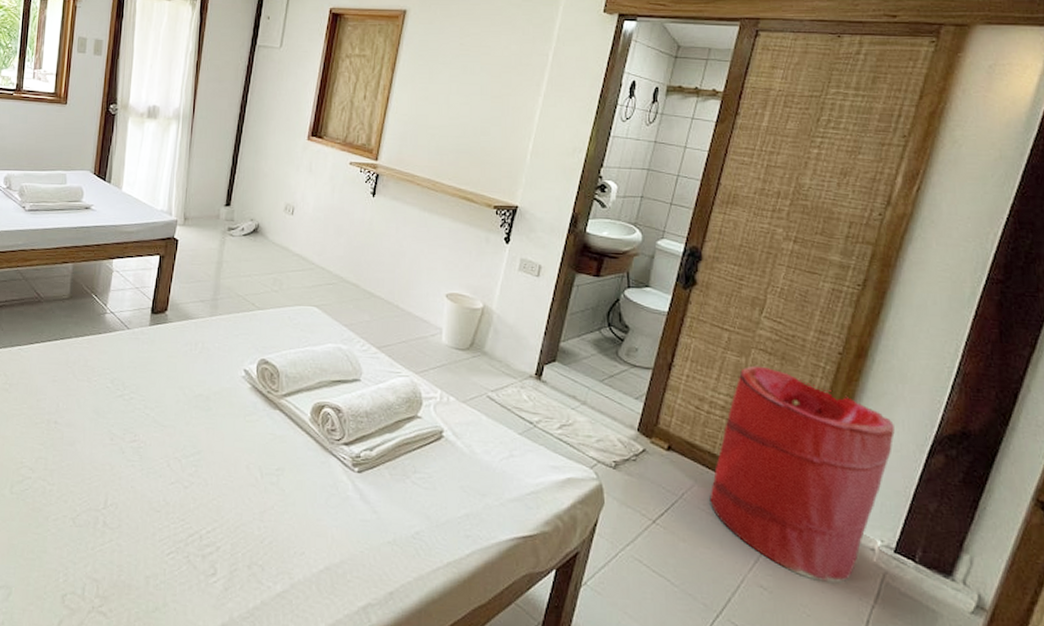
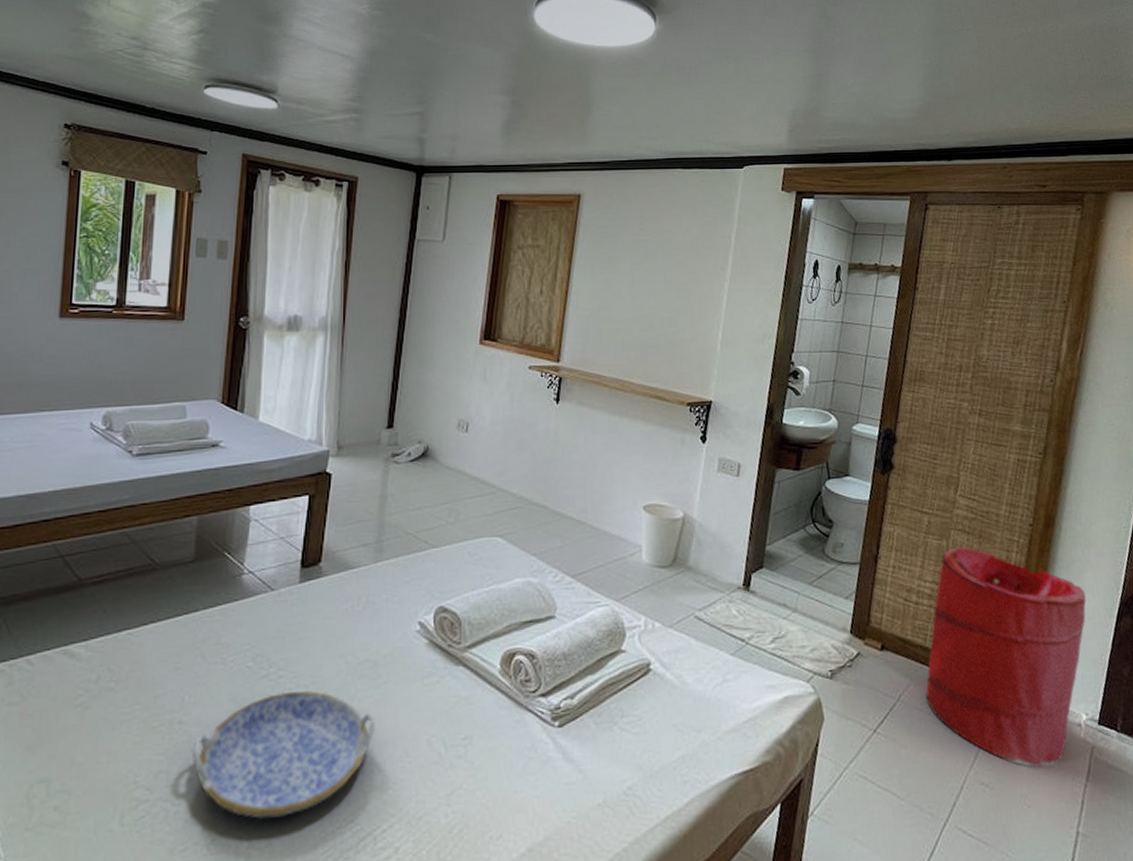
serving tray: none [63,411,205,507] -> present [191,690,375,819]

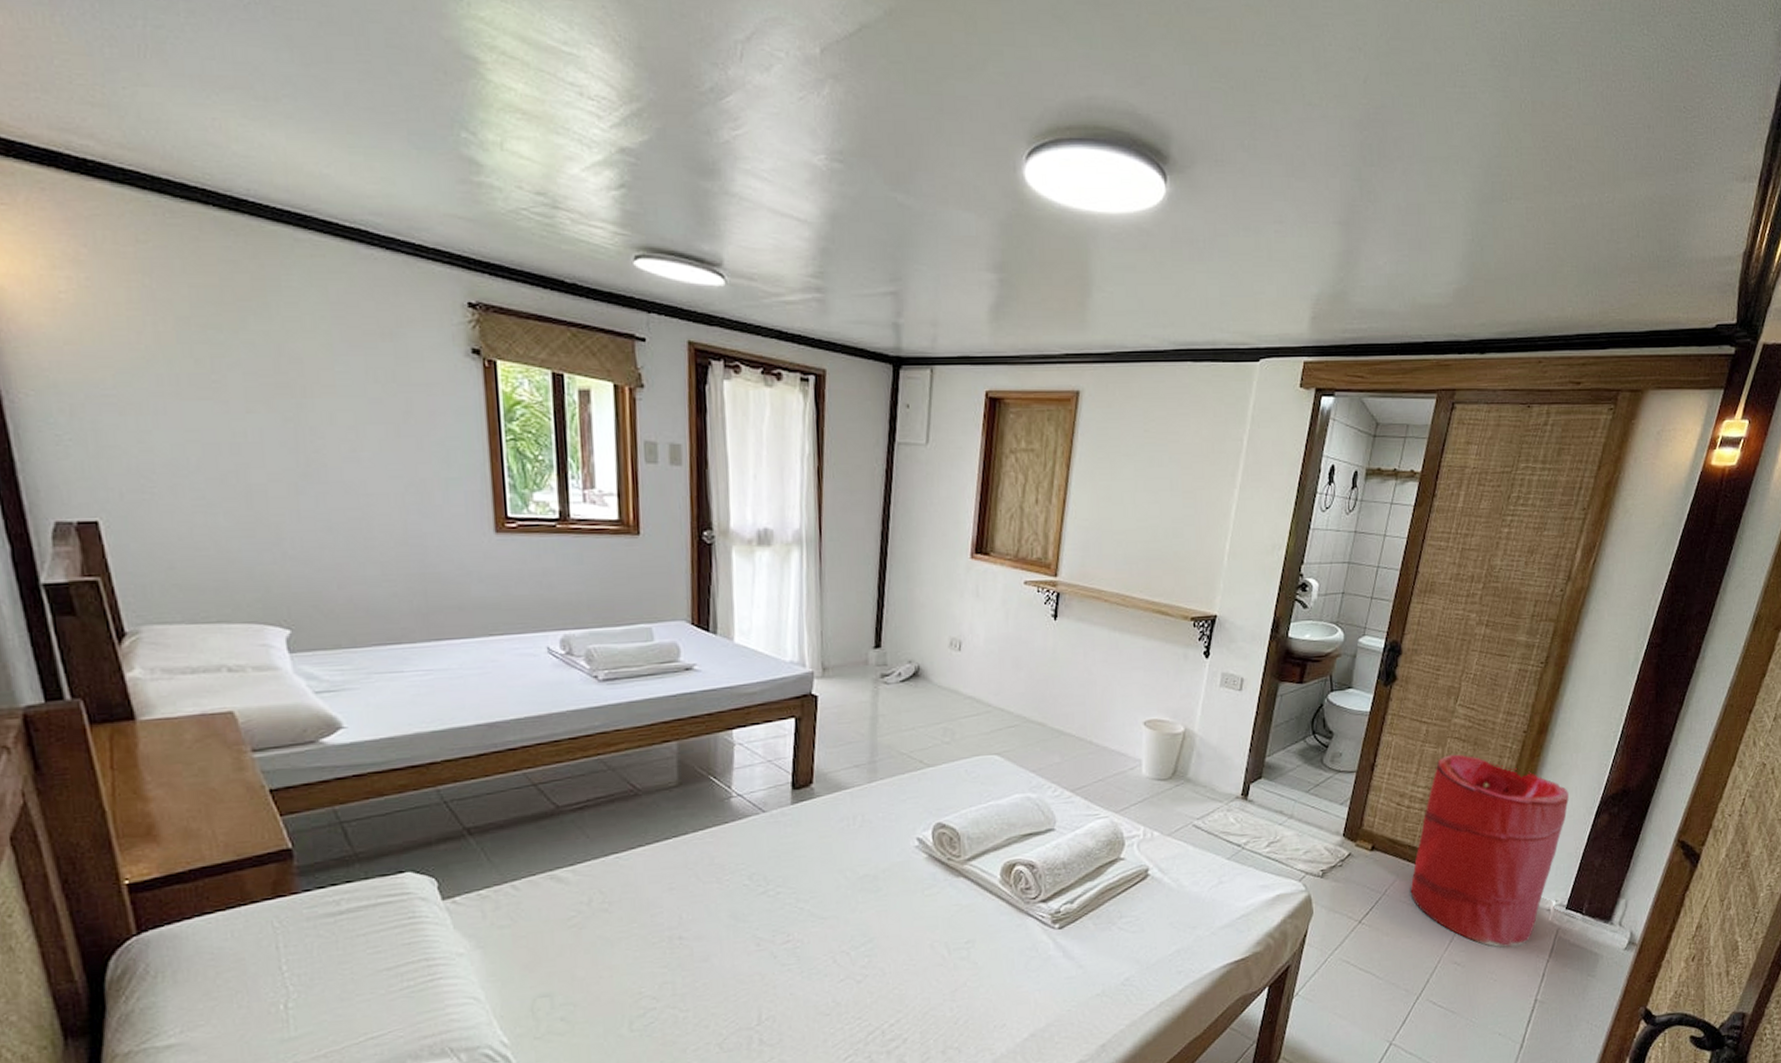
serving tray: present [191,690,375,819] -> none [694,904,878,1020]

